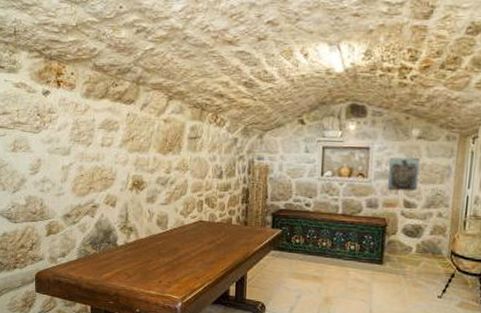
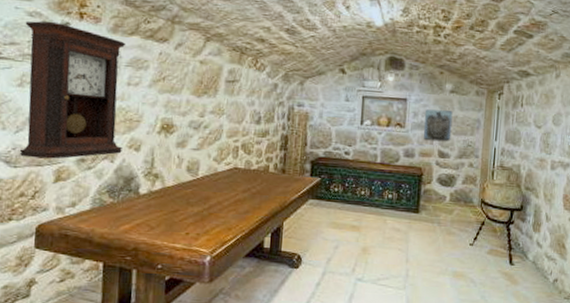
pendulum clock: none [13,90,100,215] -> present [19,21,126,159]

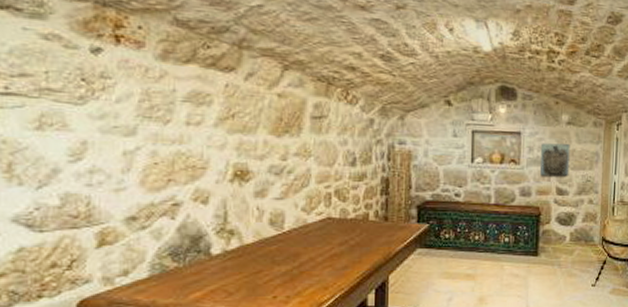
pendulum clock: present [19,21,126,159] -> none [39,45,185,219]

